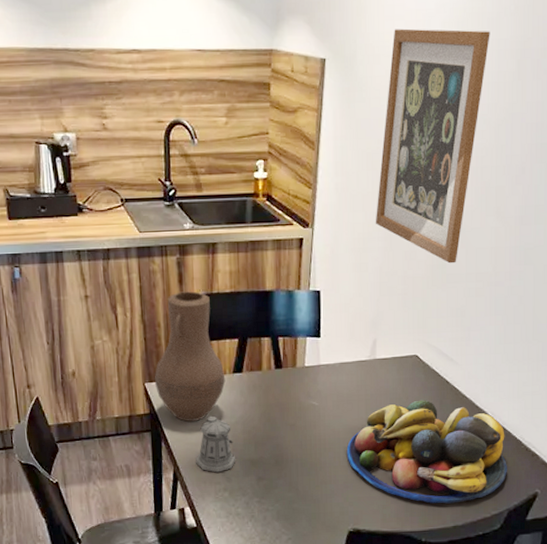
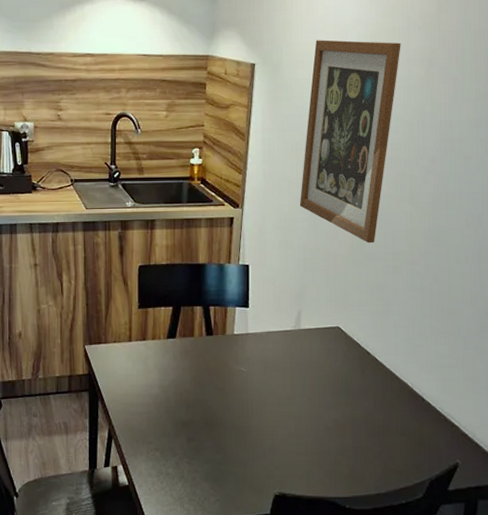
vase: present [154,291,226,422] -> none [94,262,160,383]
pepper shaker: present [196,416,236,473] -> none [130,379,168,433]
fruit bowl: present [346,399,507,504] -> none [272,369,428,471]

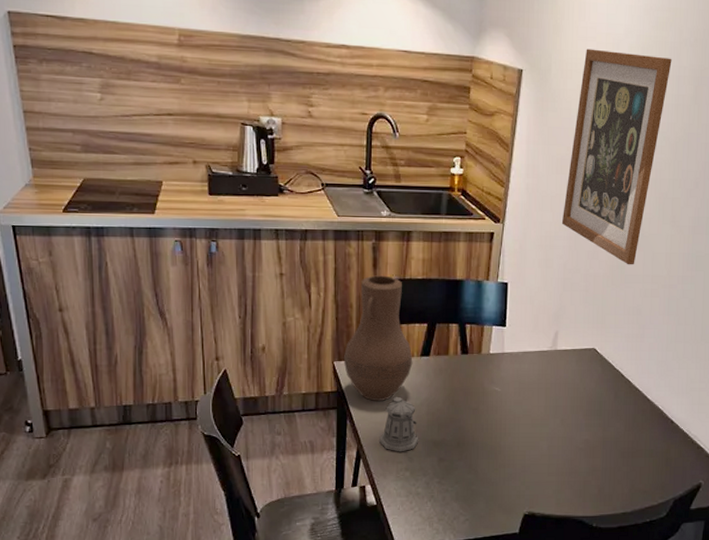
vase: none [94,262,160,383] -> present [343,275,413,401]
pepper shaker: none [130,379,168,433] -> present [379,397,419,452]

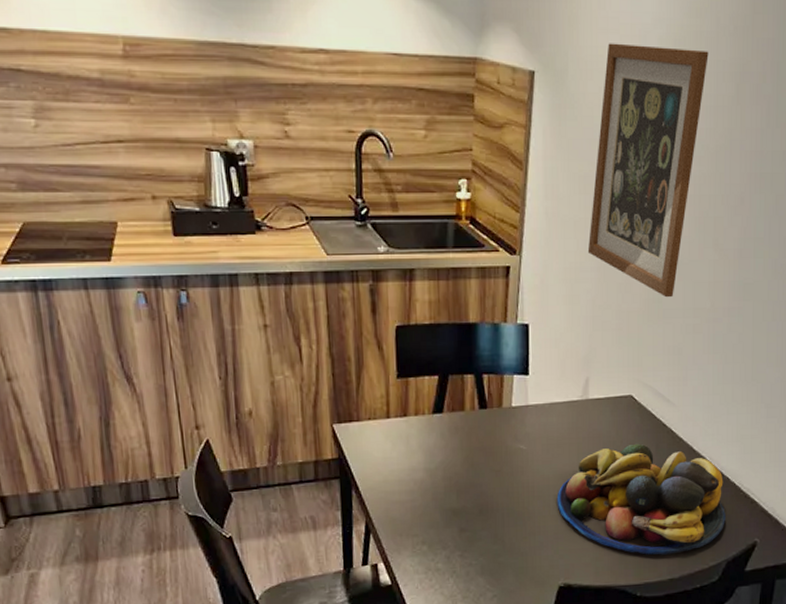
vase: present [343,275,413,401] -> none [343,322,424,467]
pepper shaker: present [379,397,419,452] -> none [391,462,436,524]
fruit bowl: none [525,391,674,491] -> present [556,443,726,555]

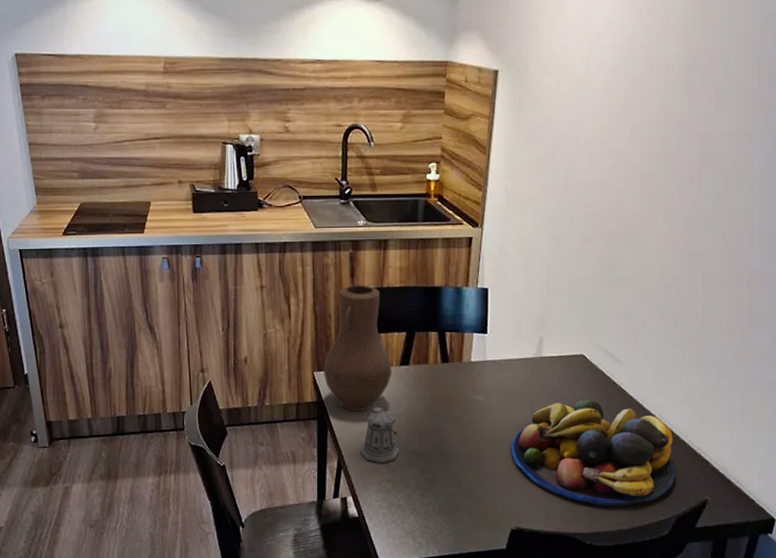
vase: none [343,322,424,467] -> present [323,285,392,411]
pepper shaker: none [391,462,436,524] -> present [360,407,400,463]
wall art: present [587,43,709,298] -> none [543,43,659,266]

